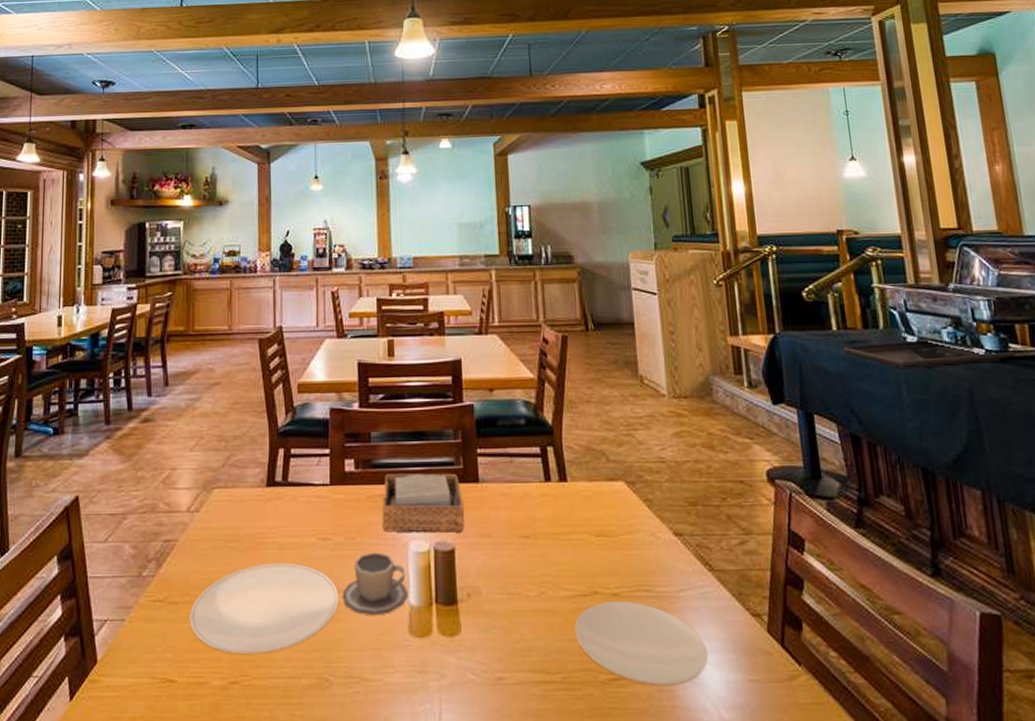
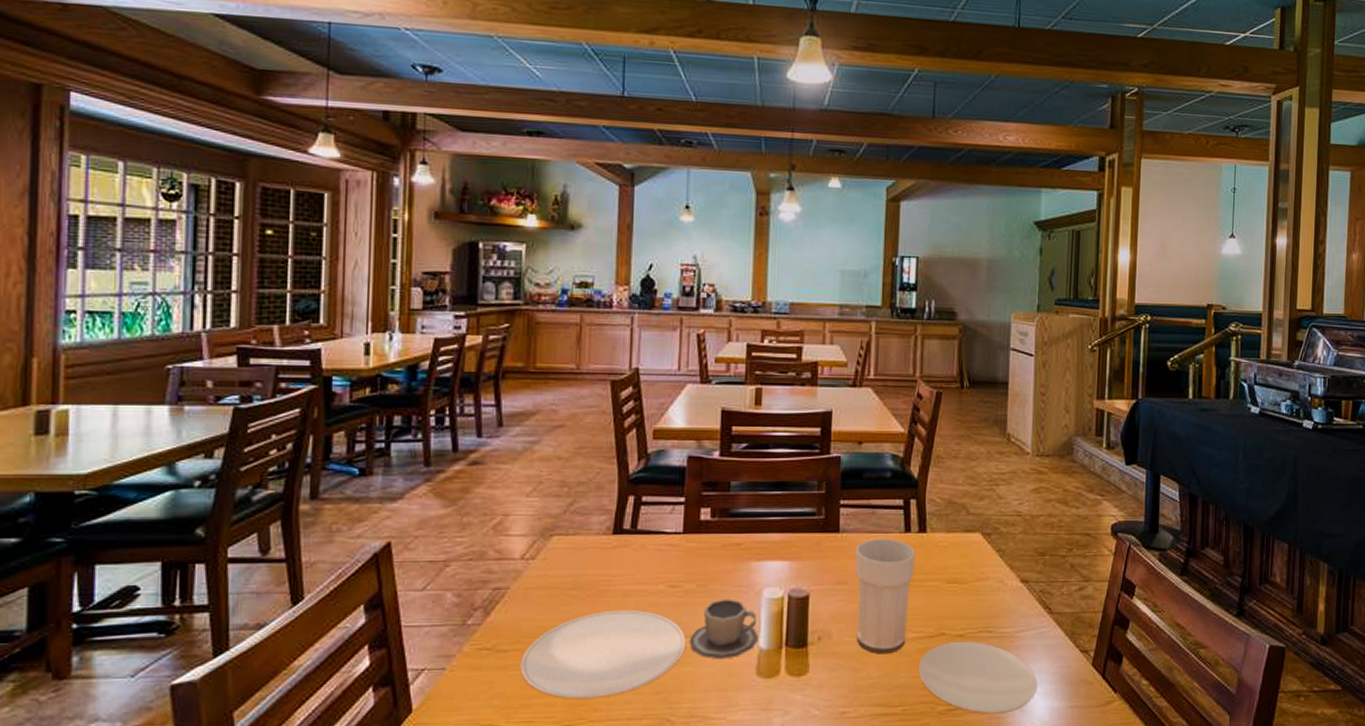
napkin holder: present [382,473,464,533] -> none [736,523,821,580]
cup: none [497,488,559,614] -> present [855,538,915,654]
serving tray: present [843,340,1016,370] -> none [1196,411,1338,437]

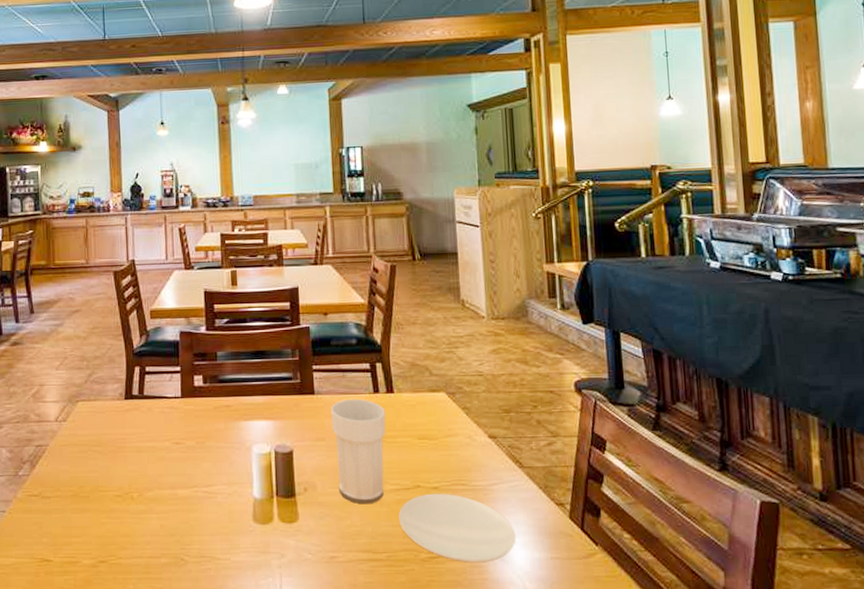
plate: present [520,609,686,700] -> none [61,463,192,539]
cup: present [689,599,757,660] -> none [194,454,251,507]

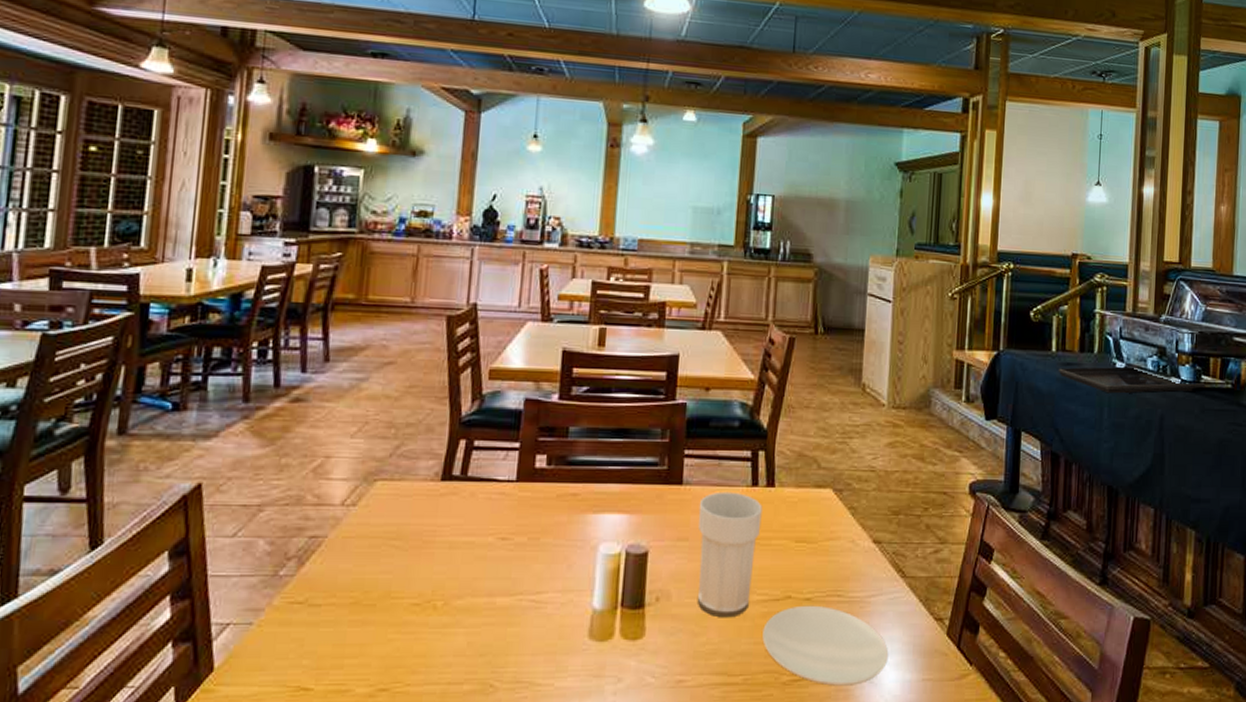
serving tray: none [651,265,811,292] -> present [1059,366,1206,394]

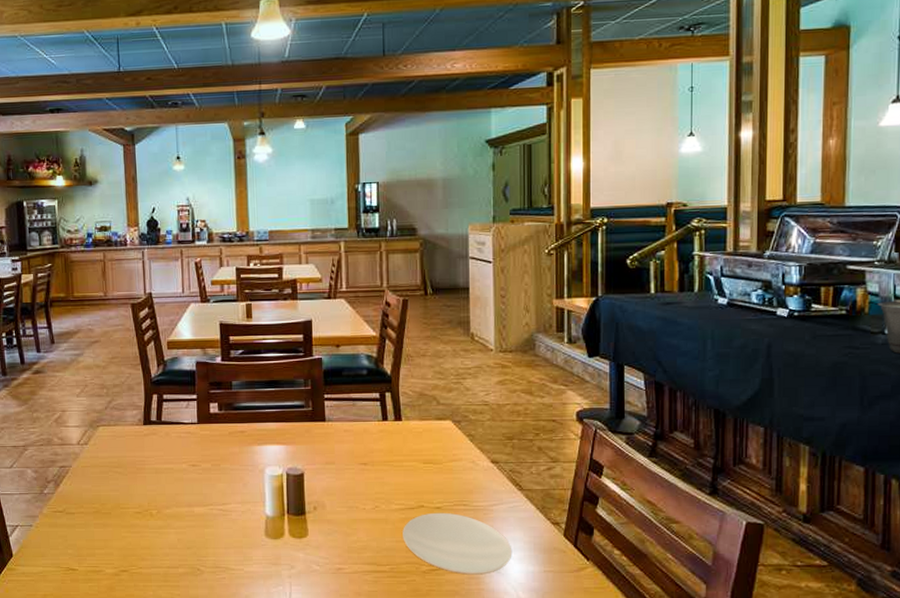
cup: present [697,491,763,618] -> none [340,425,393,522]
serving tray: present [1059,366,1206,394] -> none [659,301,817,327]

